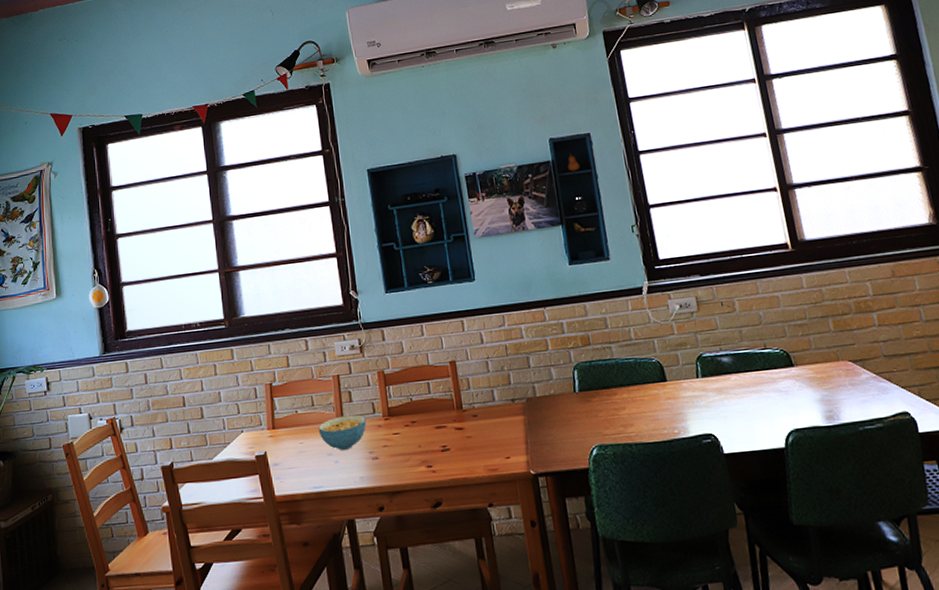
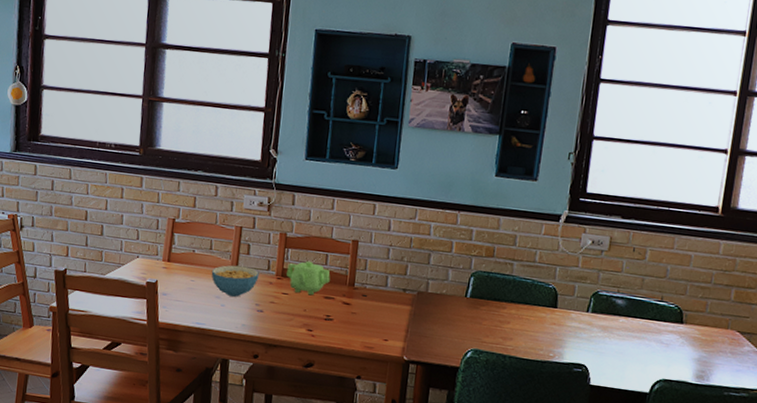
teapot: none [392,393,437,430] -> present [286,260,331,296]

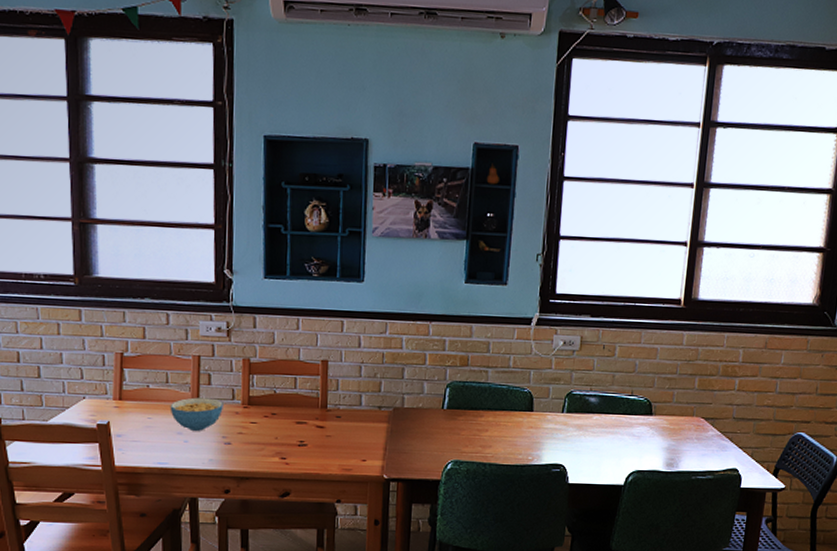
teapot: present [286,260,331,296] -> none [254,386,301,422]

